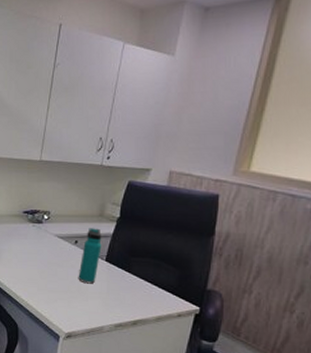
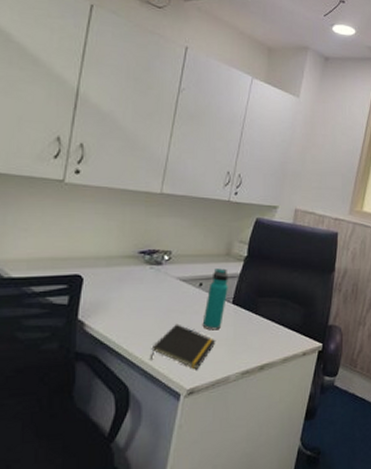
notepad: none [34,275,91,317] -> present [149,324,216,370]

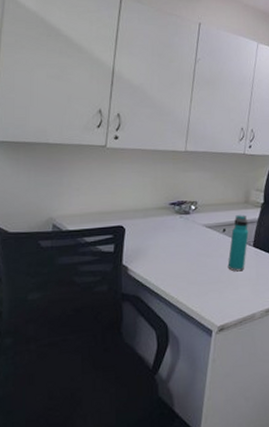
notepad: present [149,324,216,370] -> none [184,266,241,308]

